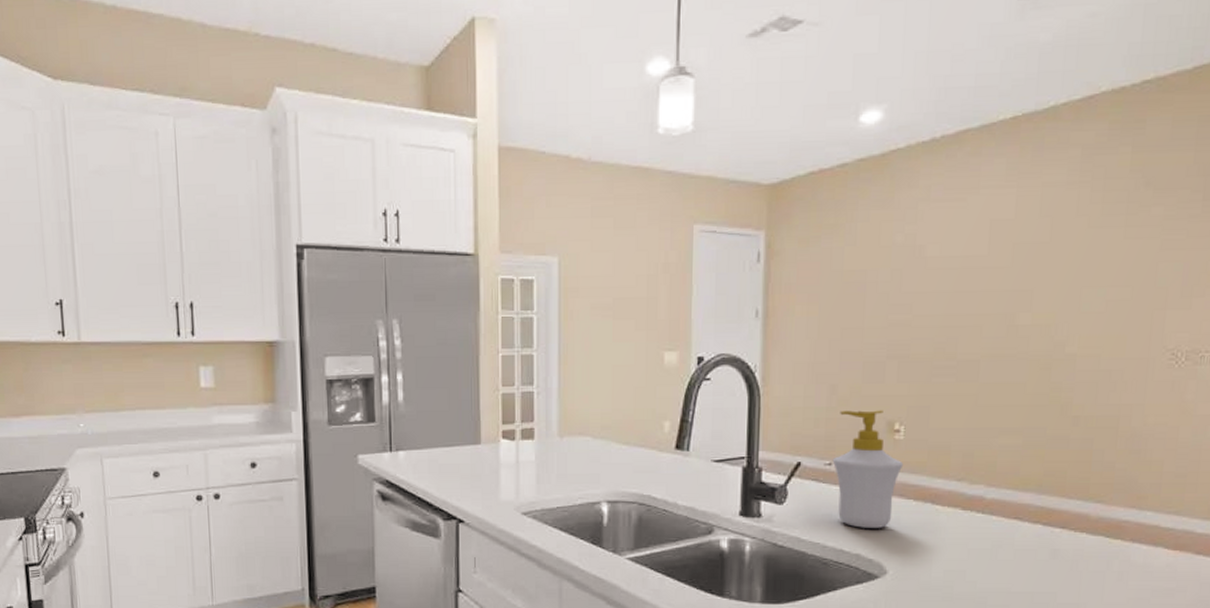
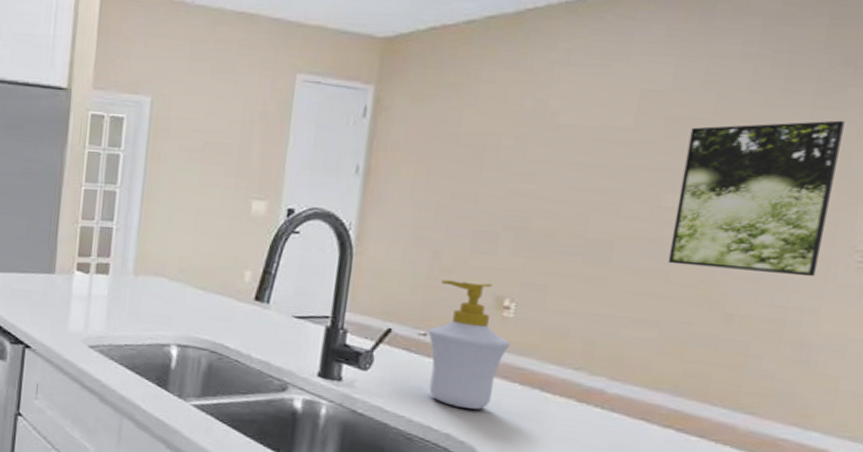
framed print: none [1024,236,1150,376] -> present [667,120,845,277]

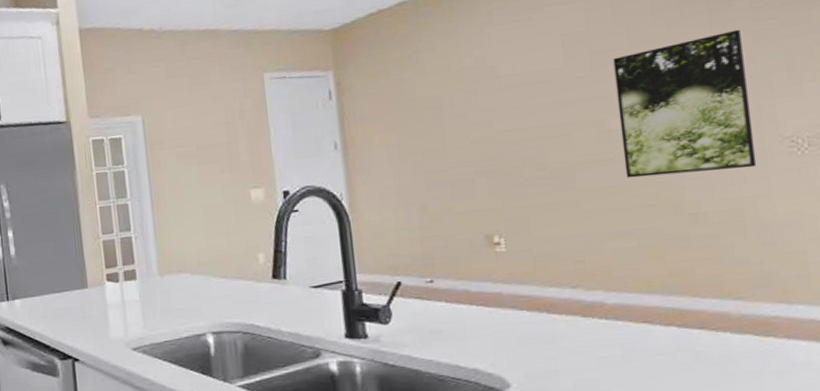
soap bottle: present [427,279,511,410] -> none [433,225,510,343]

